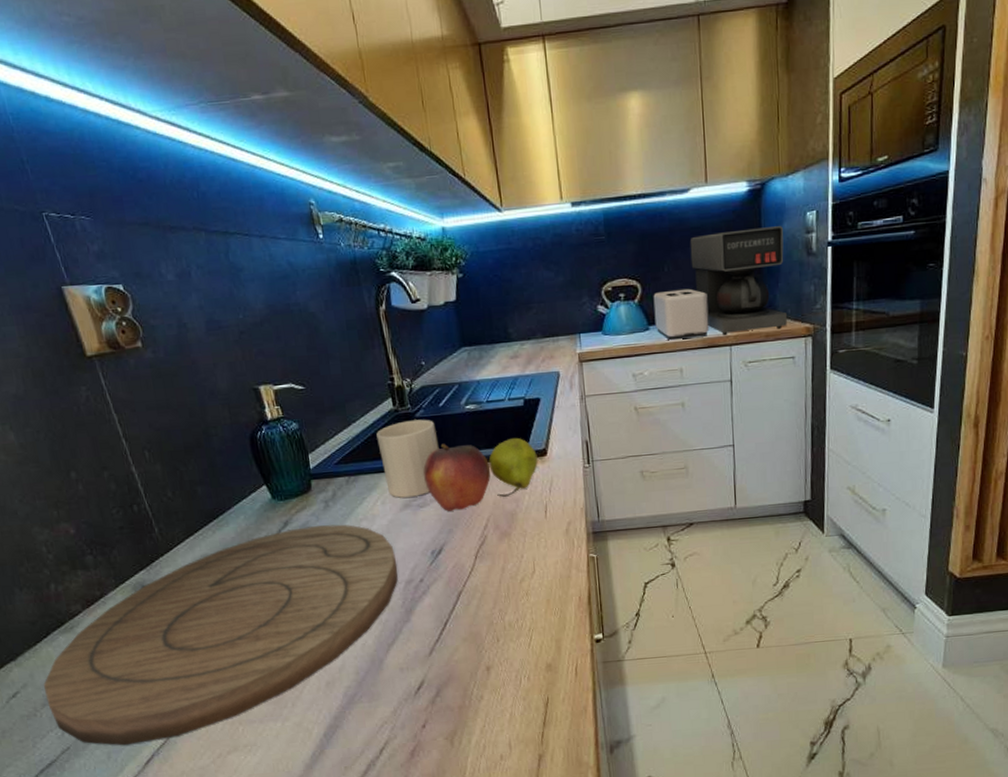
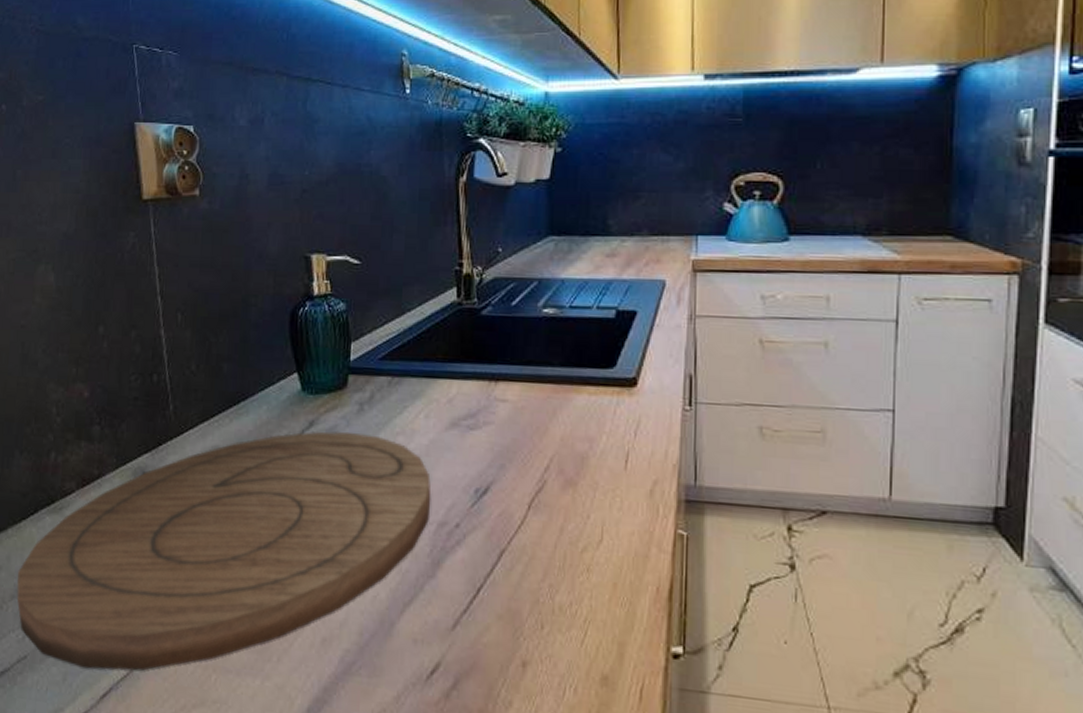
mug: present [376,419,439,498] -> none [432,317,504,415]
fruit: present [423,443,491,512] -> none [479,352,563,442]
fruit: present [488,437,538,497] -> none [562,357,624,433]
toaster: present [653,288,709,341] -> none [797,193,872,258]
coffee maker: present [689,226,787,336] -> none [853,124,986,260]

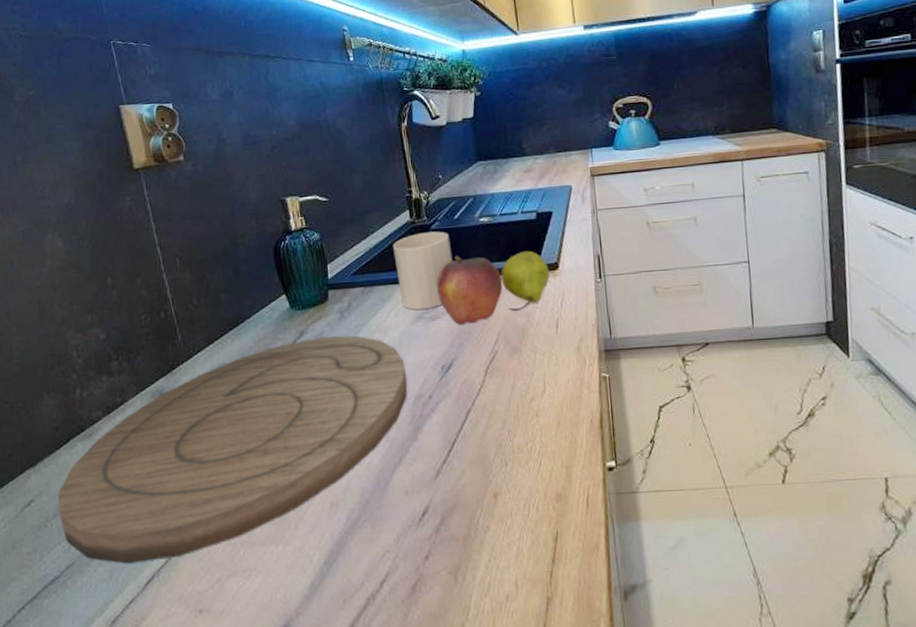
mug: none [432,317,504,415] -> present [393,231,453,310]
fruit: none [479,352,563,442] -> present [436,255,503,325]
fruit: none [562,357,624,433] -> present [501,250,550,311]

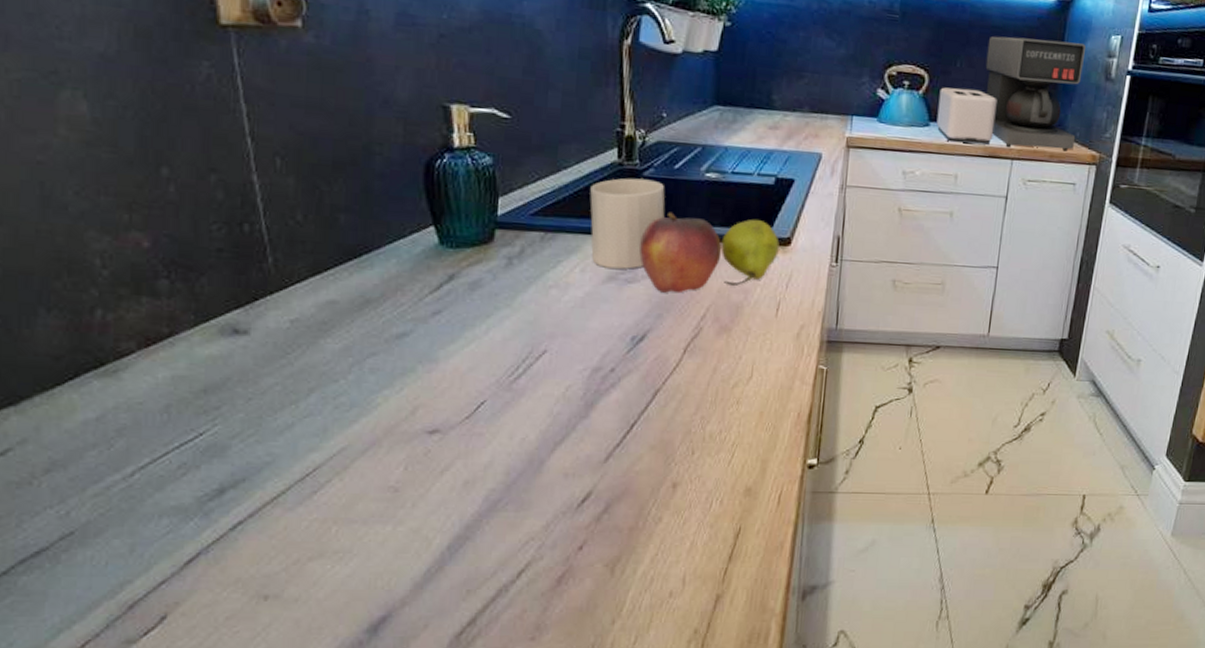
cutting board: present [58,335,407,564] -> none [53,284,586,537]
toaster: none [663,105,720,156] -> present [936,87,997,145]
coffee maker: none [698,45,799,151] -> present [985,36,1087,151]

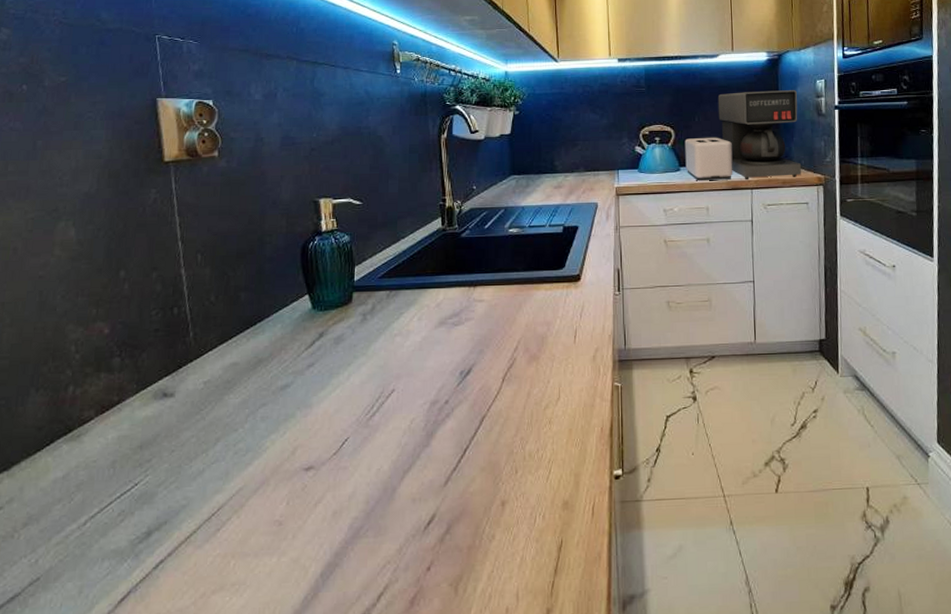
mug: present [589,178,666,269] -> none [422,239,480,315]
fruit: present [638,212,722,294] -> none [461,263,526,331]
fruit: present [720,219,780,286] -> none [525,262,571,320]

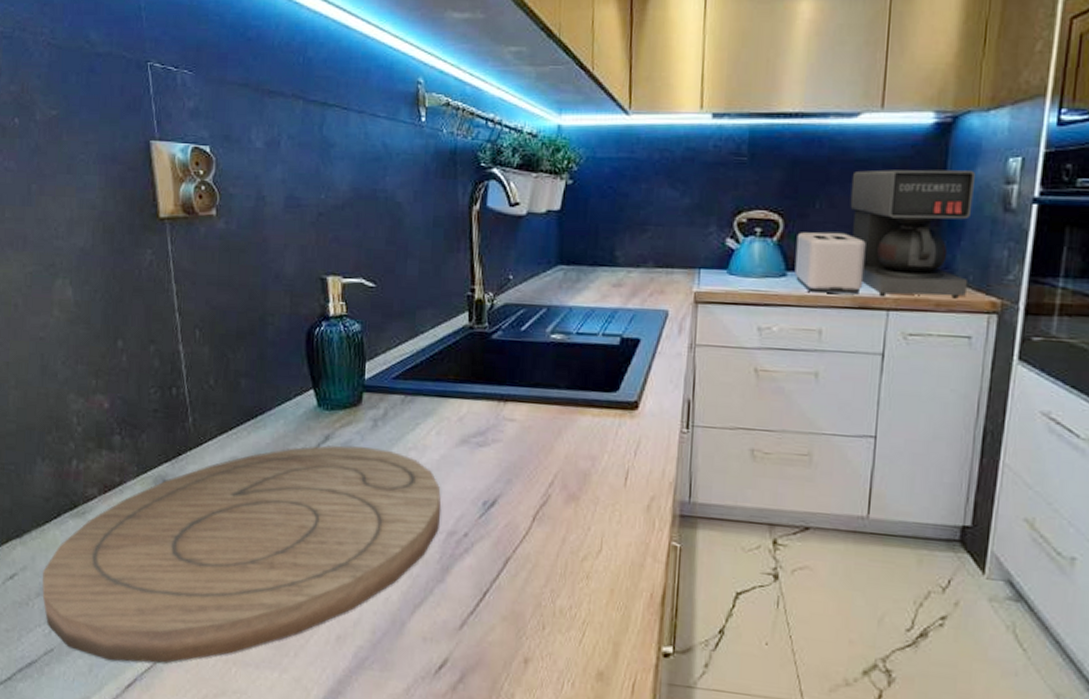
cutting board: none [29,338,425,578] -> present [42,444,442,663]

